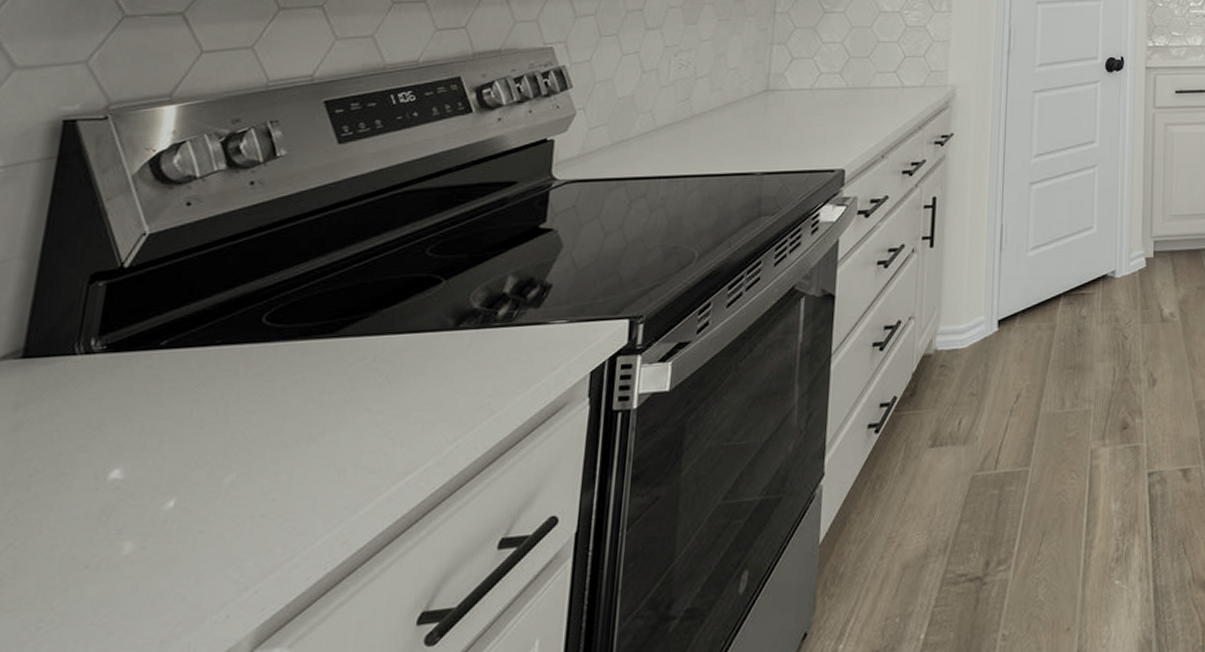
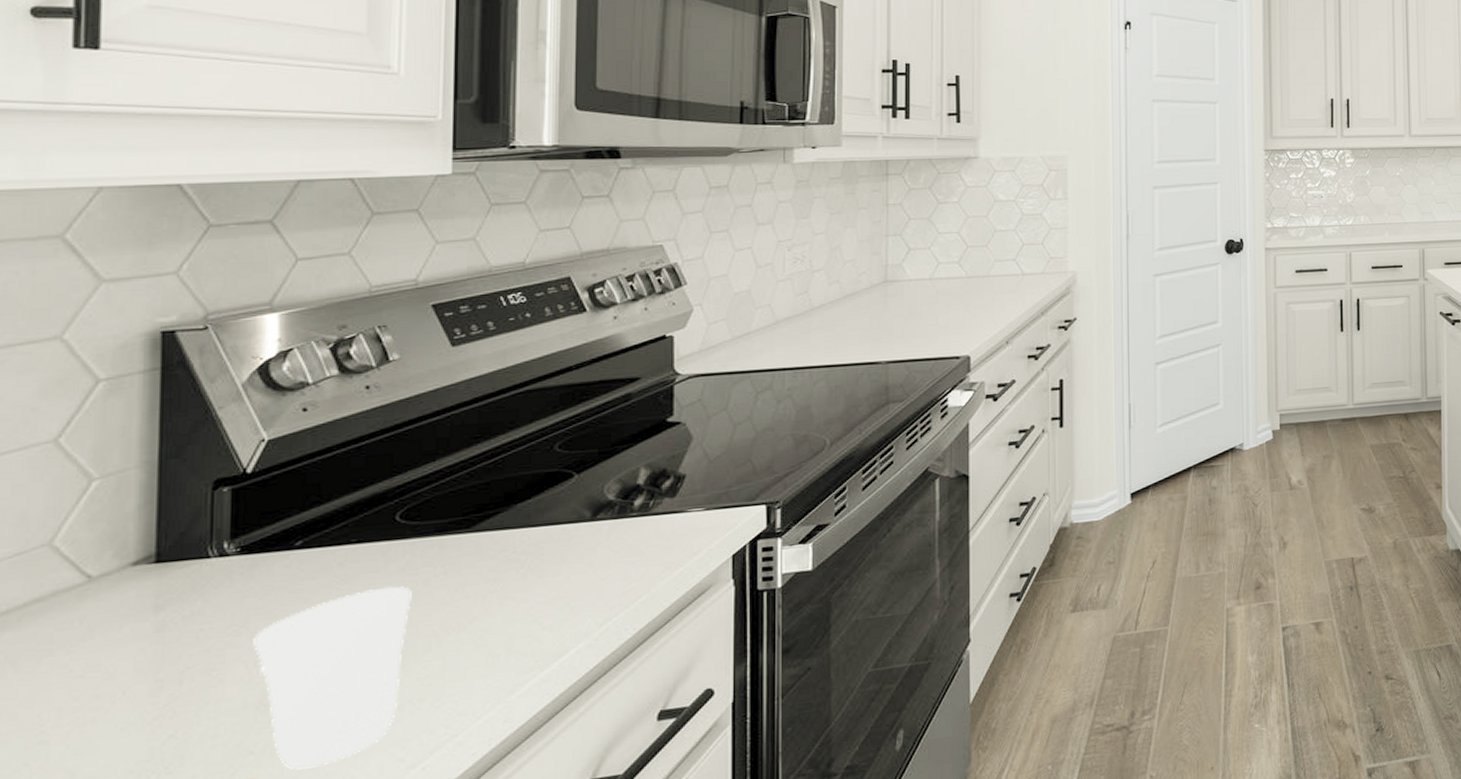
cup: none [104,392,268,588] -> present [253,586,412,770]

